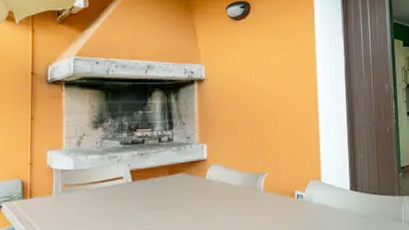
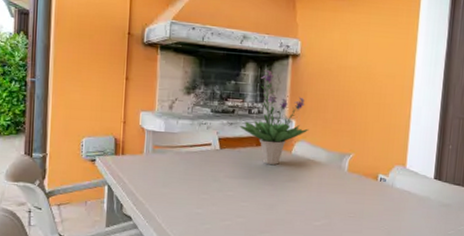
potted plant: none [151,97,221,192] -> present [240,70,309,165]

